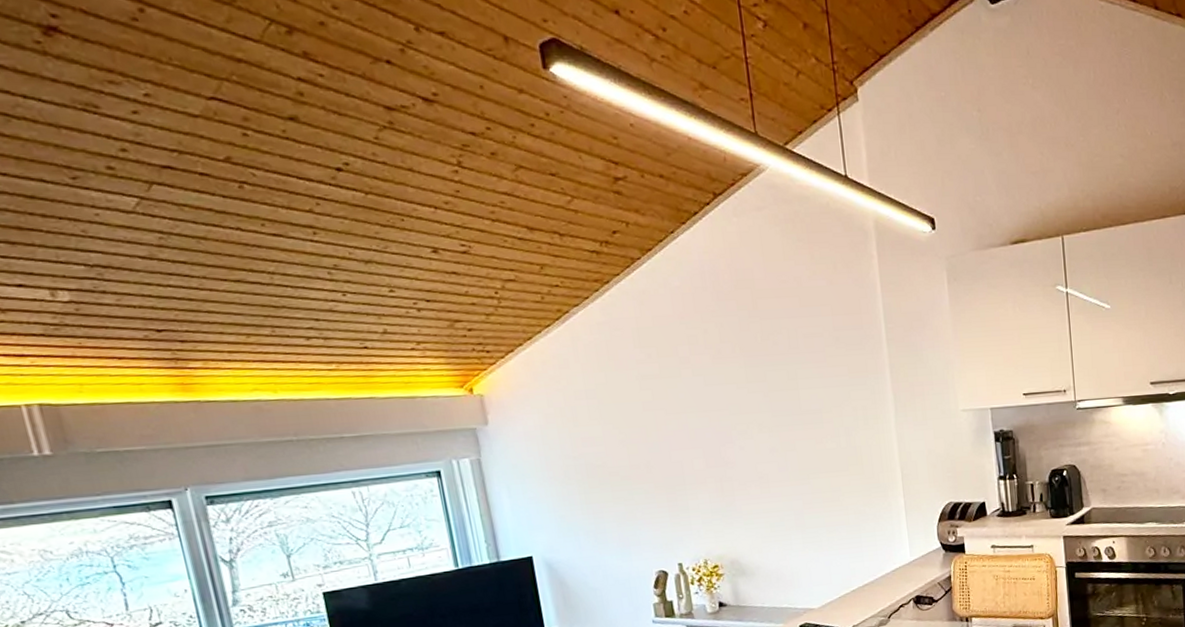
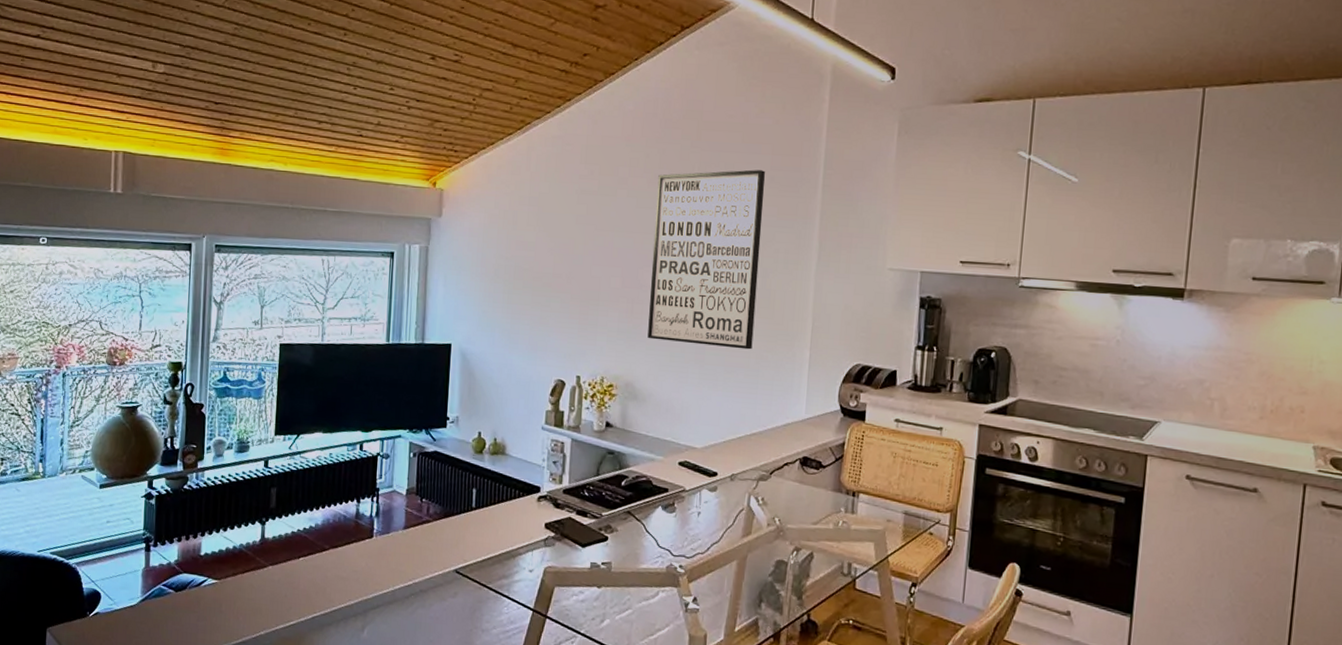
wall art: none [721,332,849,514] -> present [647,169,765,350]

